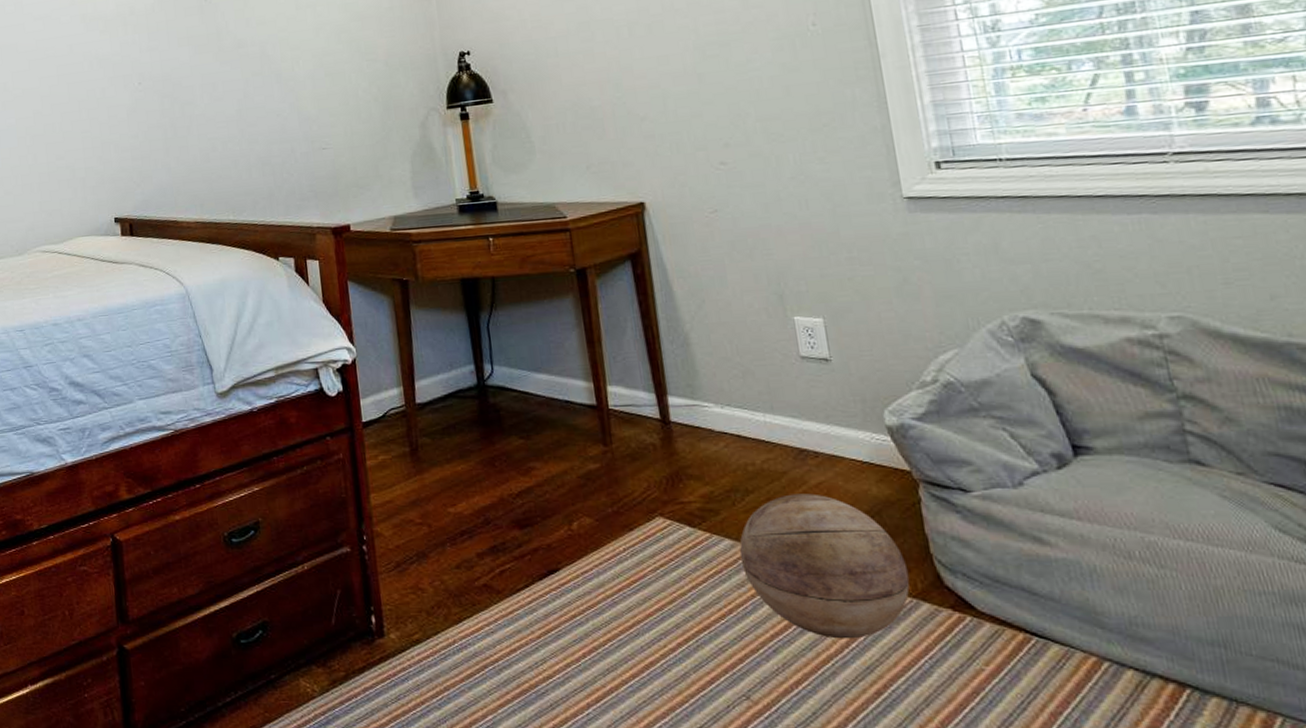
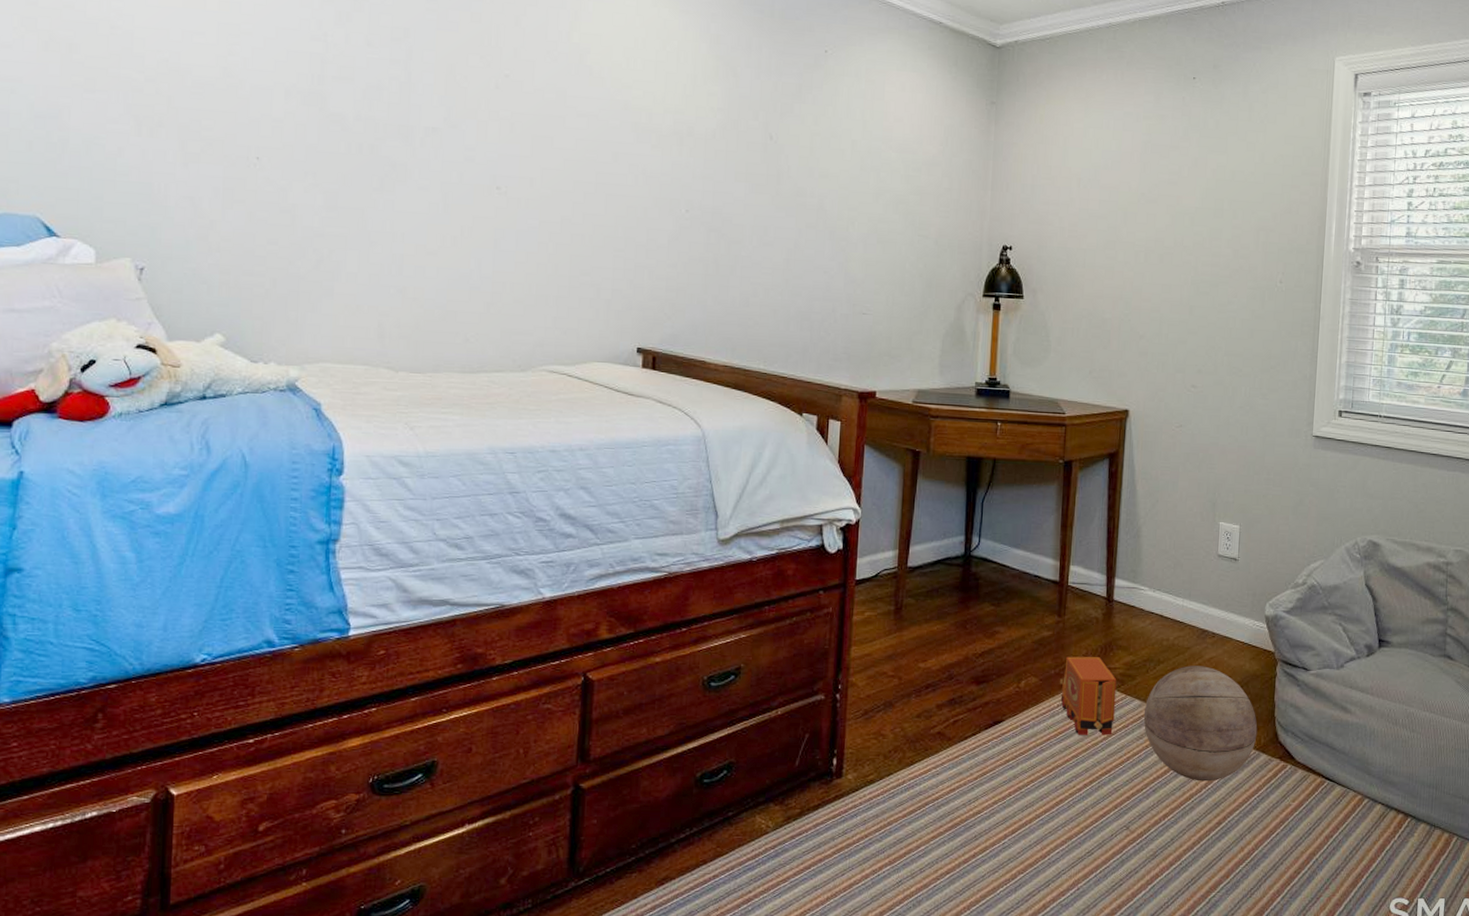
toy truck: none [620,490,703,584] -> present [1059,656,1117,735]

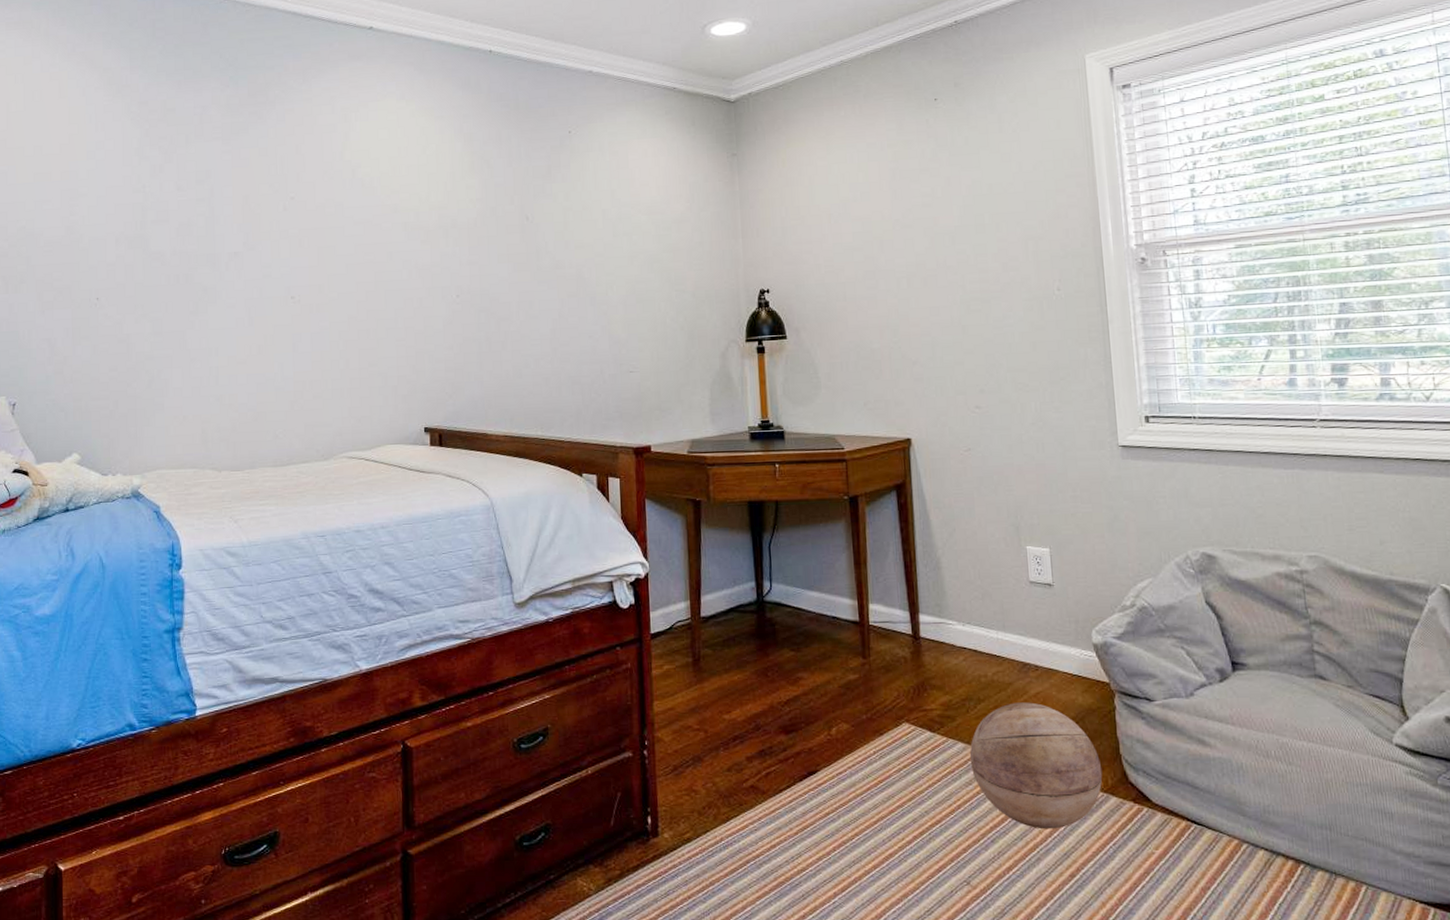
toy truck: present [1059,656,1117,735] -> none [872,699,938,783]

